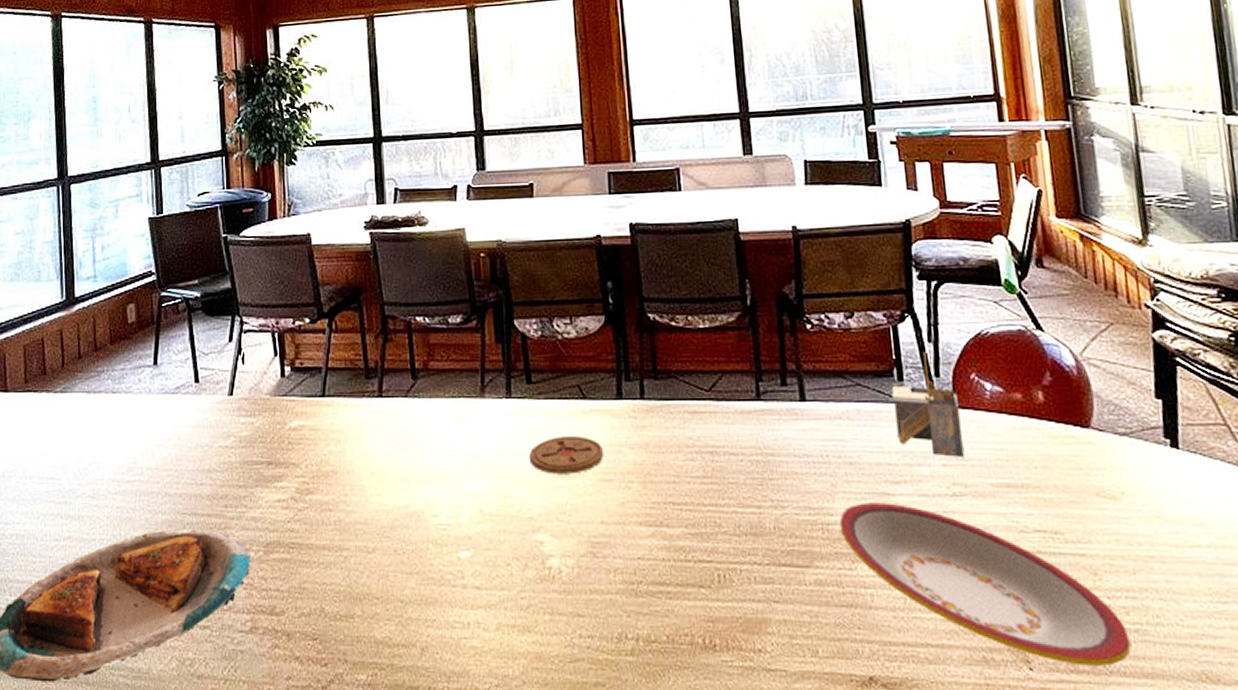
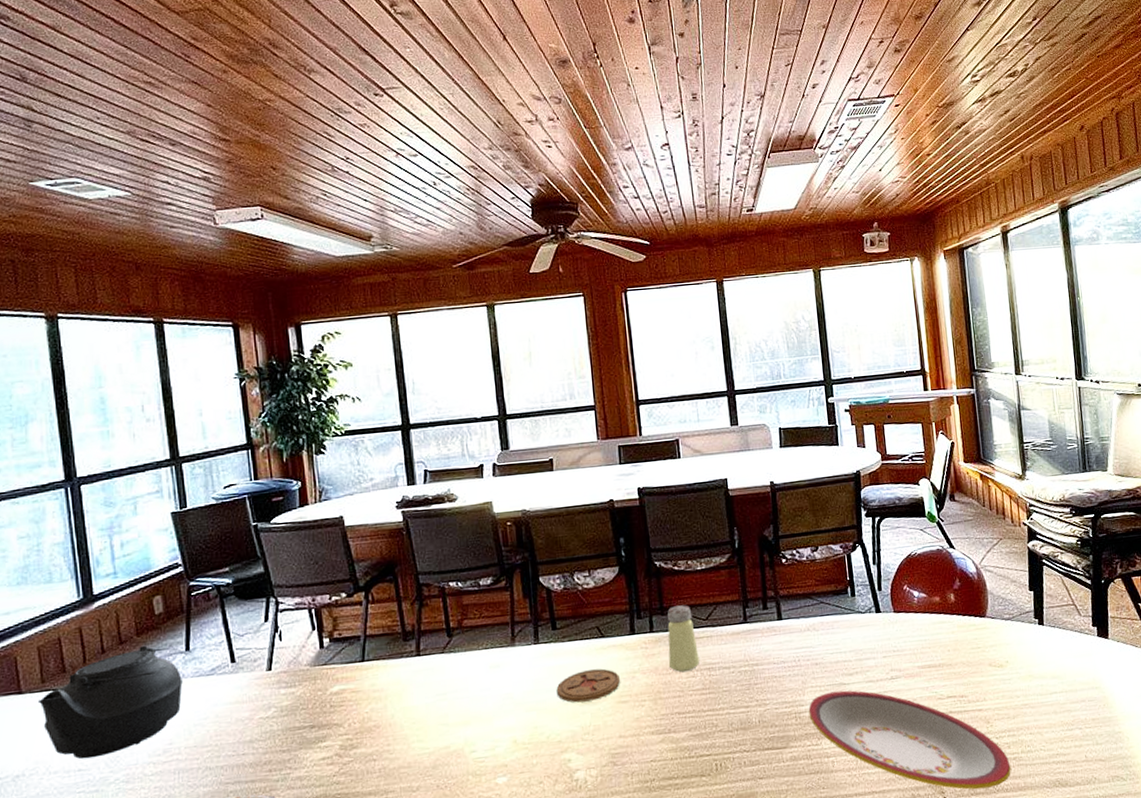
teapot: none [21,355,155,467] -> present [39,645,187,760]
saltshaker: none [661,370,700,453] -> present [667,605,699,672]
architectural model: present [891,351,964,457] -> none [846,572,899,650]

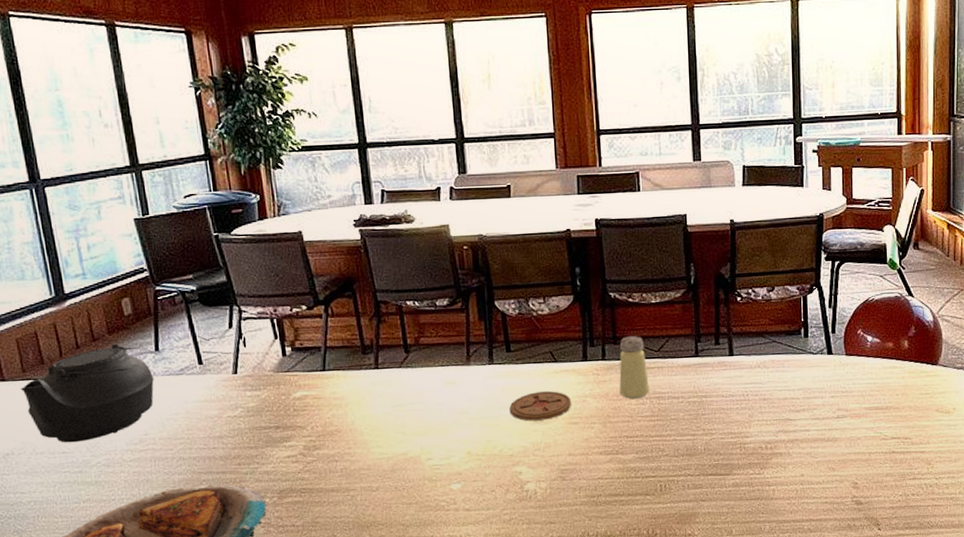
plate: present [808,690,1011,790] -> none [753,425,947,524]

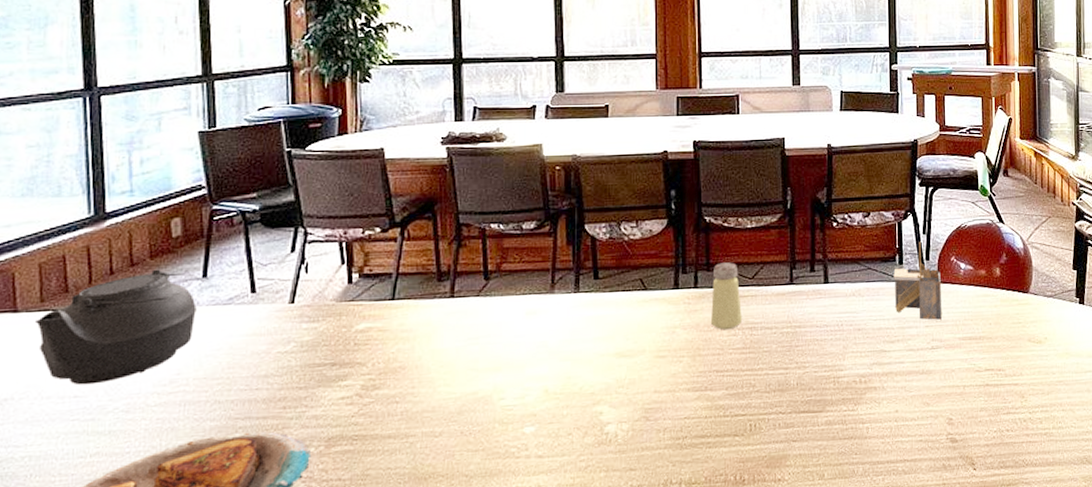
coaster: present [509,391,572,421] -> none [593,321,661,355]
architectural model: none [799,315,847,391] -> present [893,241,942,320]

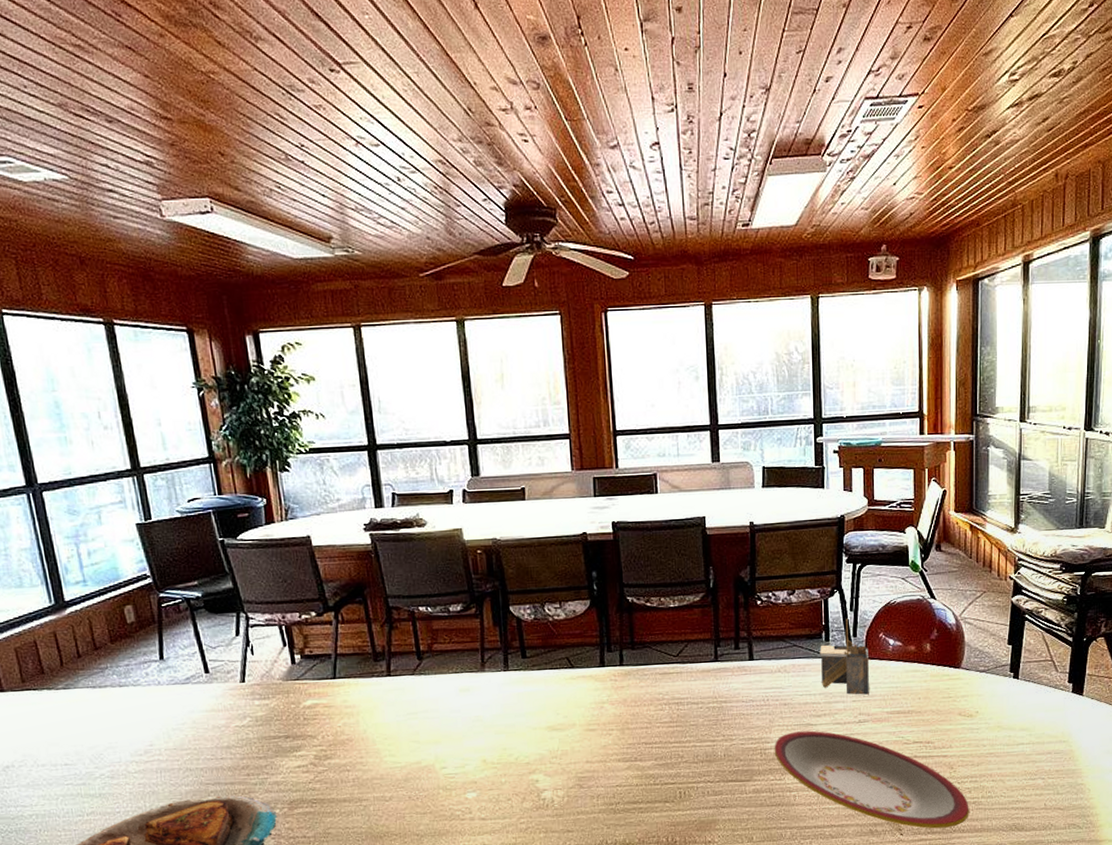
teapot: present [36,269,204,385] -> none [21,652,161,755]
saltshaker: present [710,262,742,330] -> none [637,641,668,705]
plate: none [847,357,1041,463] -> present [774,730,969,829]

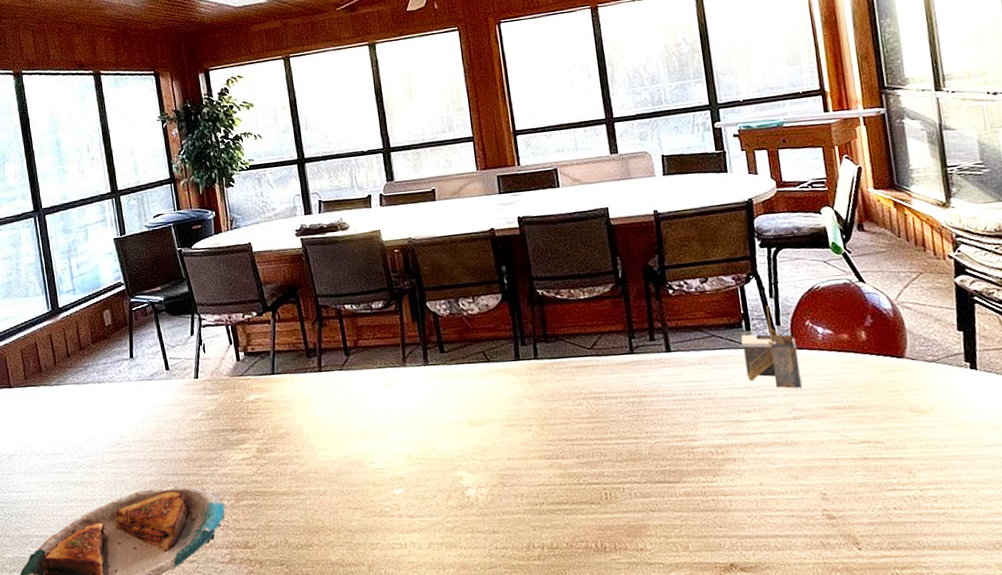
plate: present [774,730,969,829] -> none [702,428,940,544]

